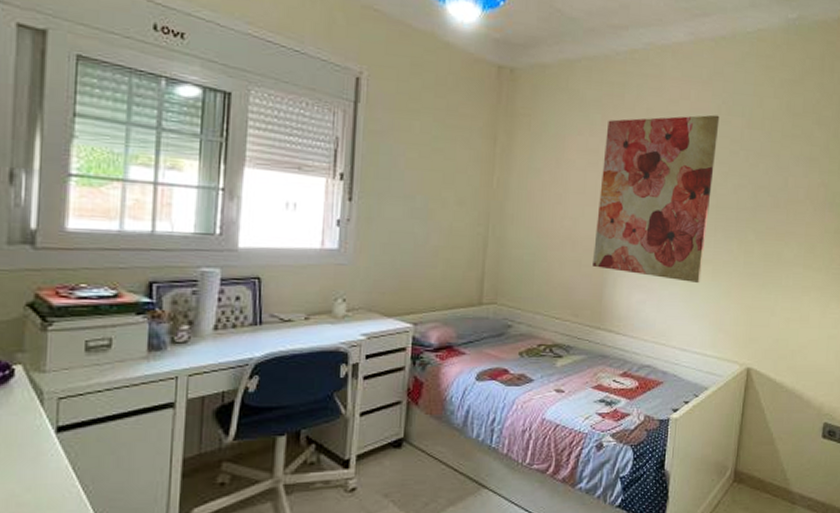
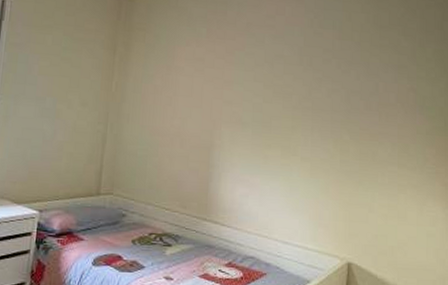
wall art: present [593,114,720,284] -> none [199,28,312,180]

